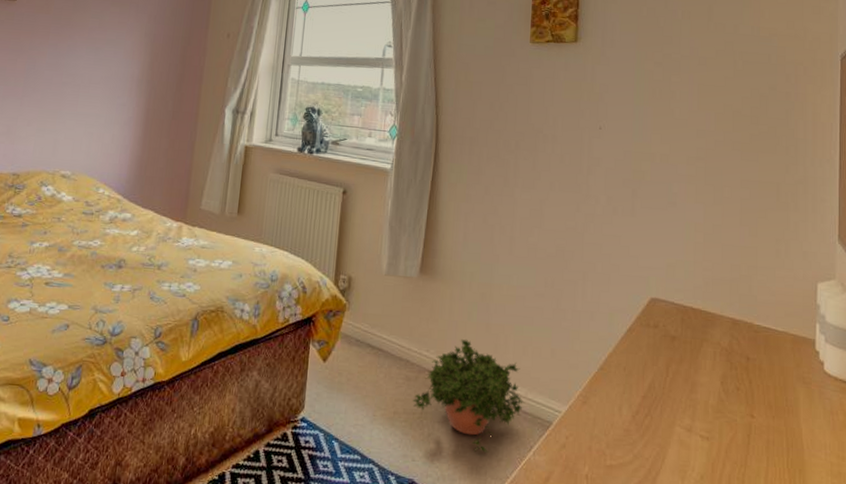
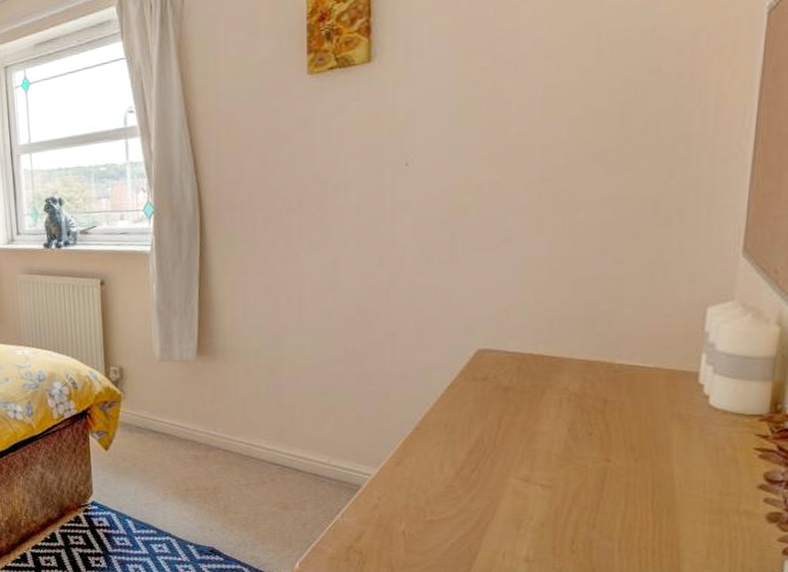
potted plant: present [412,338,526,453] -> none [204,414,330,518]

